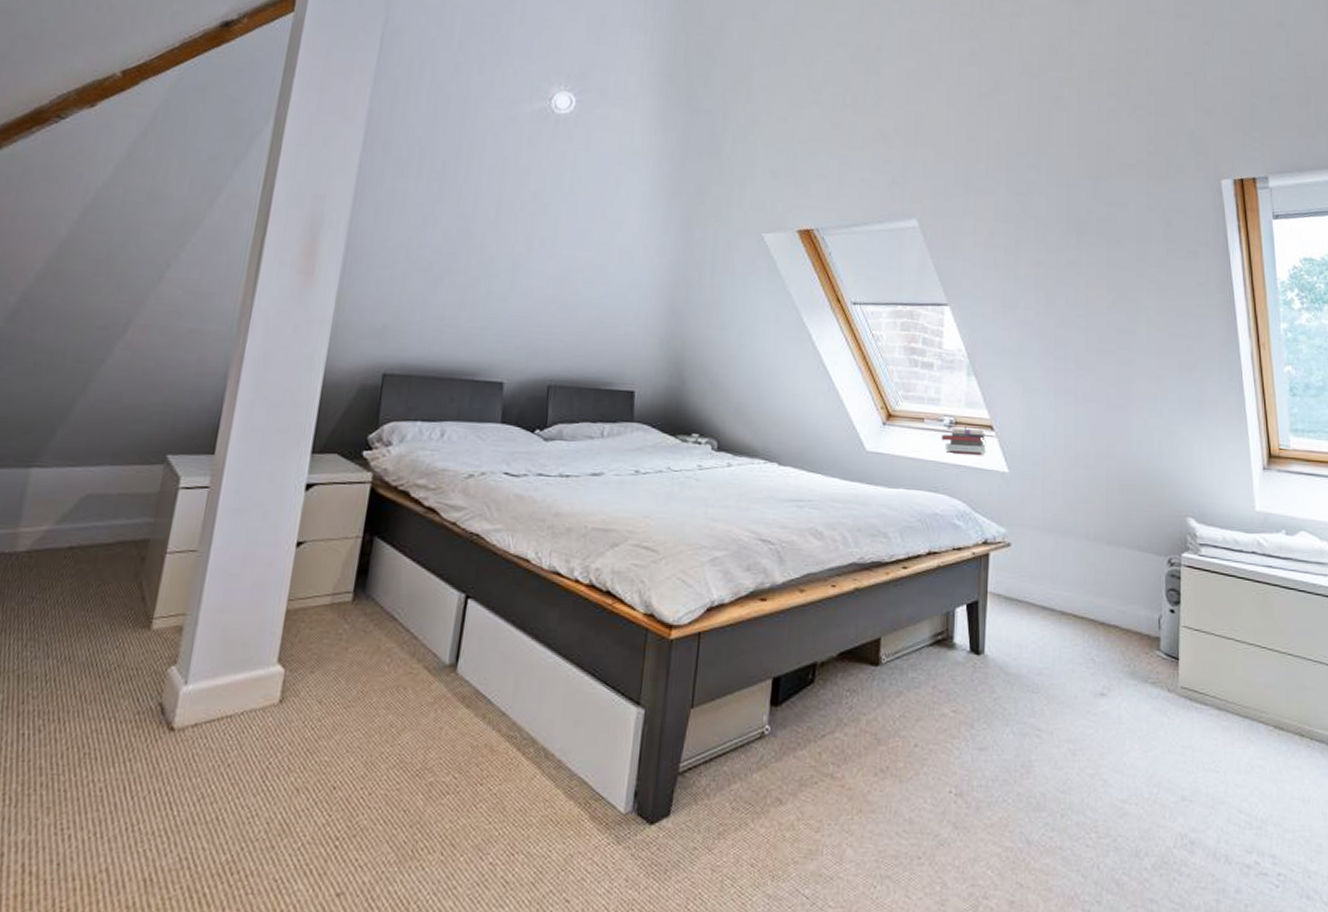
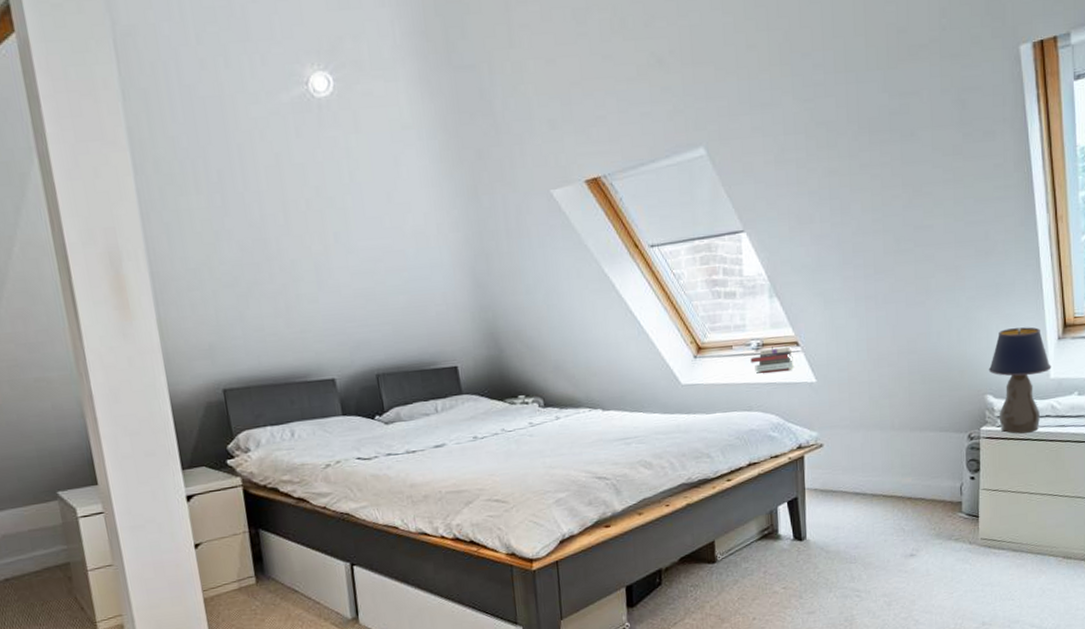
table lamp: none [1190,449,1257,570] -> present [988,327,1051,435]

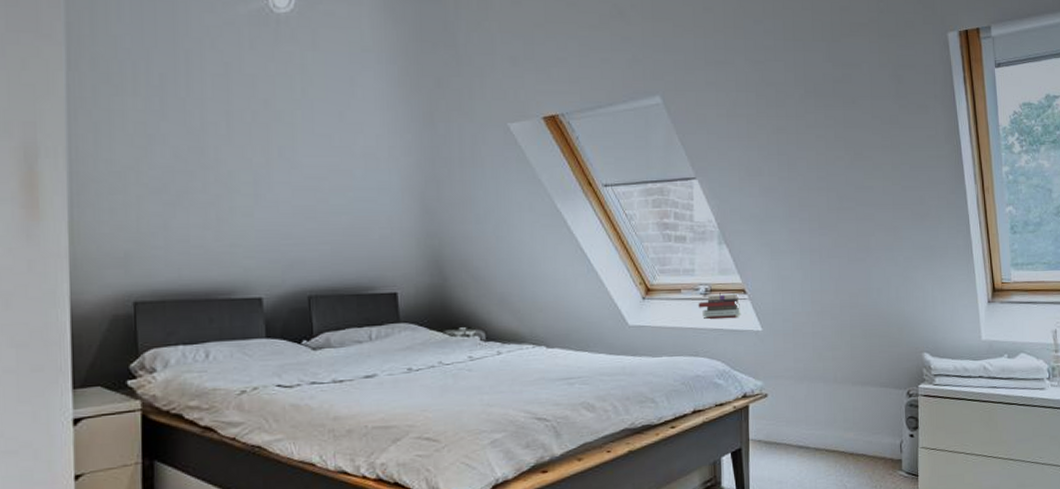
table lamp: present [988,327,1051,435] -> none [925,289,983,394]

